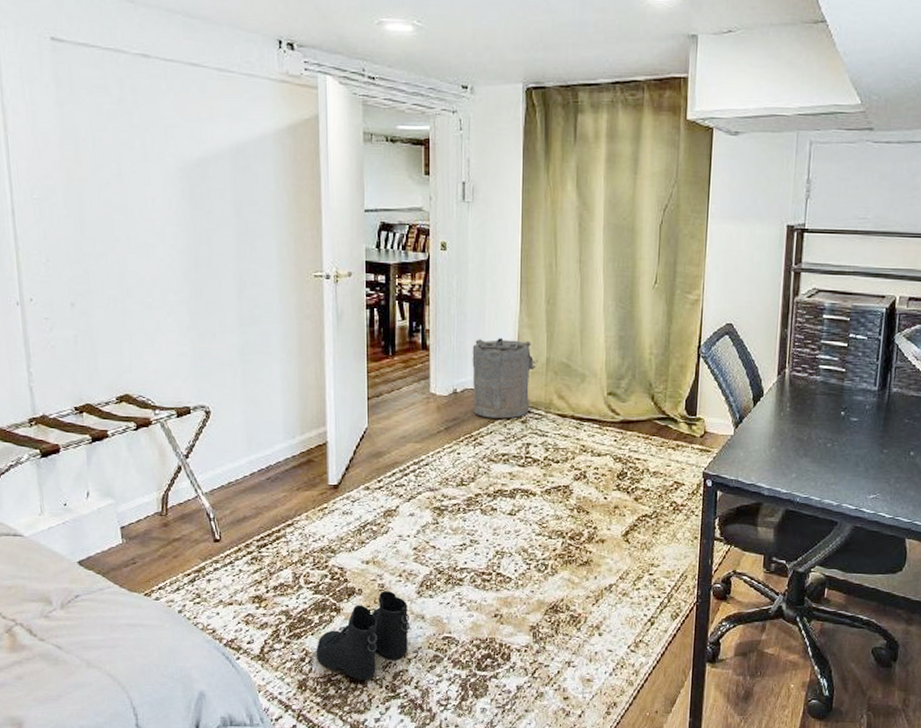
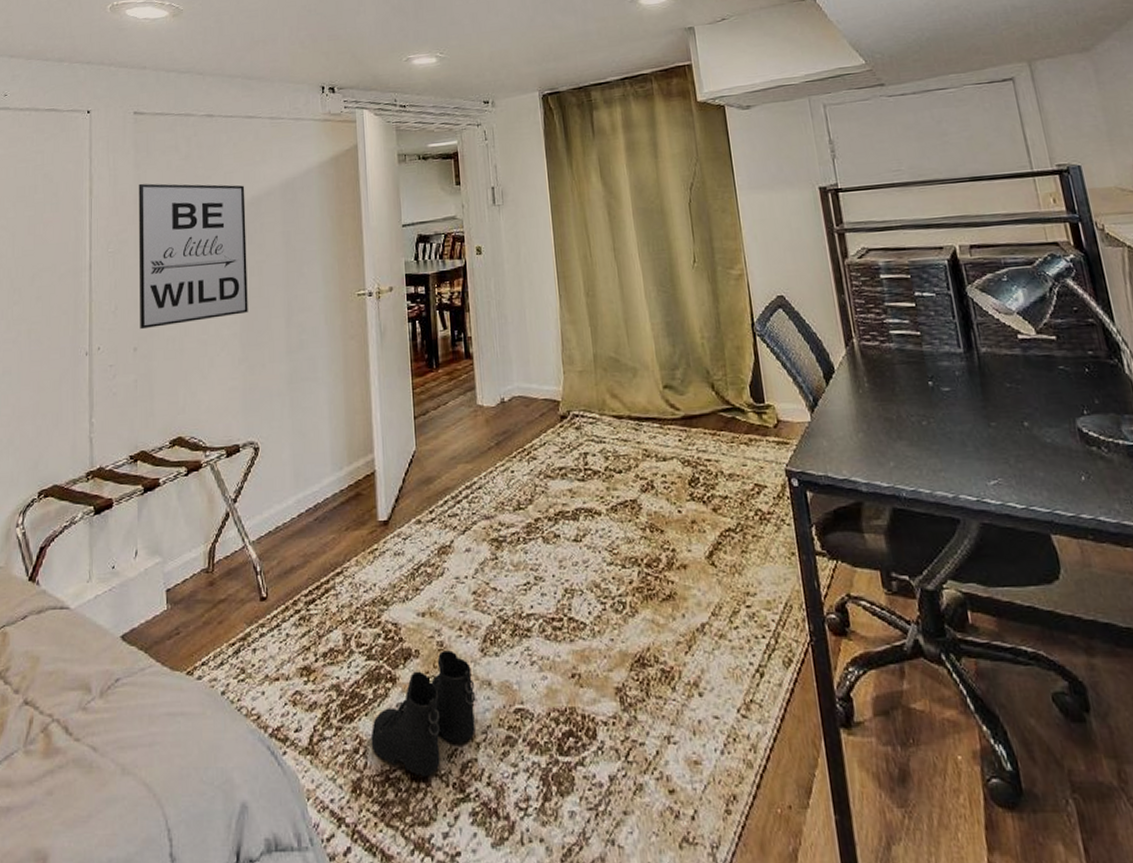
wall art: none [63,125,196,286] -> present [138,183,248,330]
laundry hamper: present [472,338,538,419] -> none [516,337,585,428]

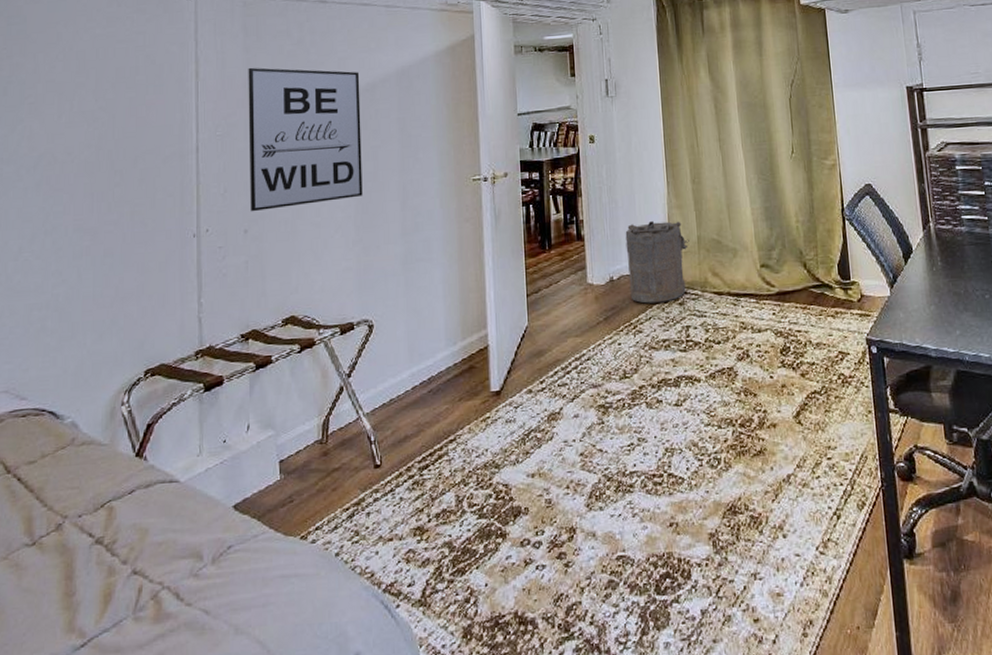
boots: present [371,650,476,777] -> none [481,507,581,621]
laundry hamper: none [516,337,585,428] -> present [625,221,689,304]

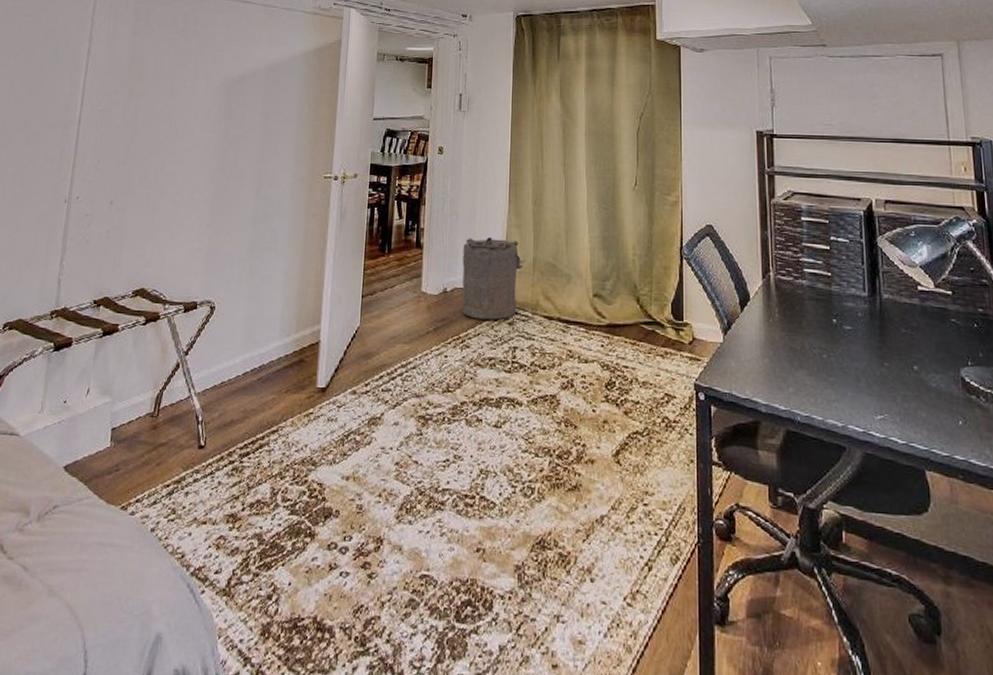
wall art: present [248,67,363,212] -> none [118,50,233,185]

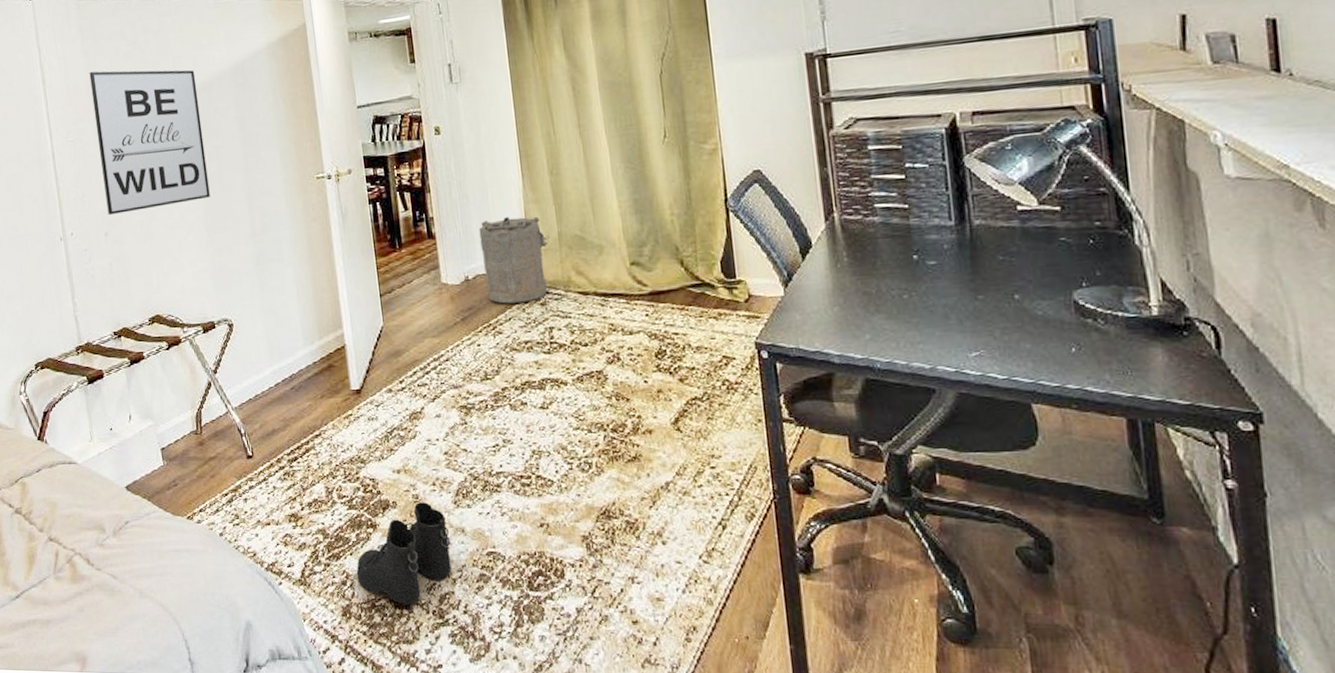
wall art: none [118,50,233,185] -> present [89,70,210,216]
boots: none [284,513,387,629] -> present [356,502,452,606]

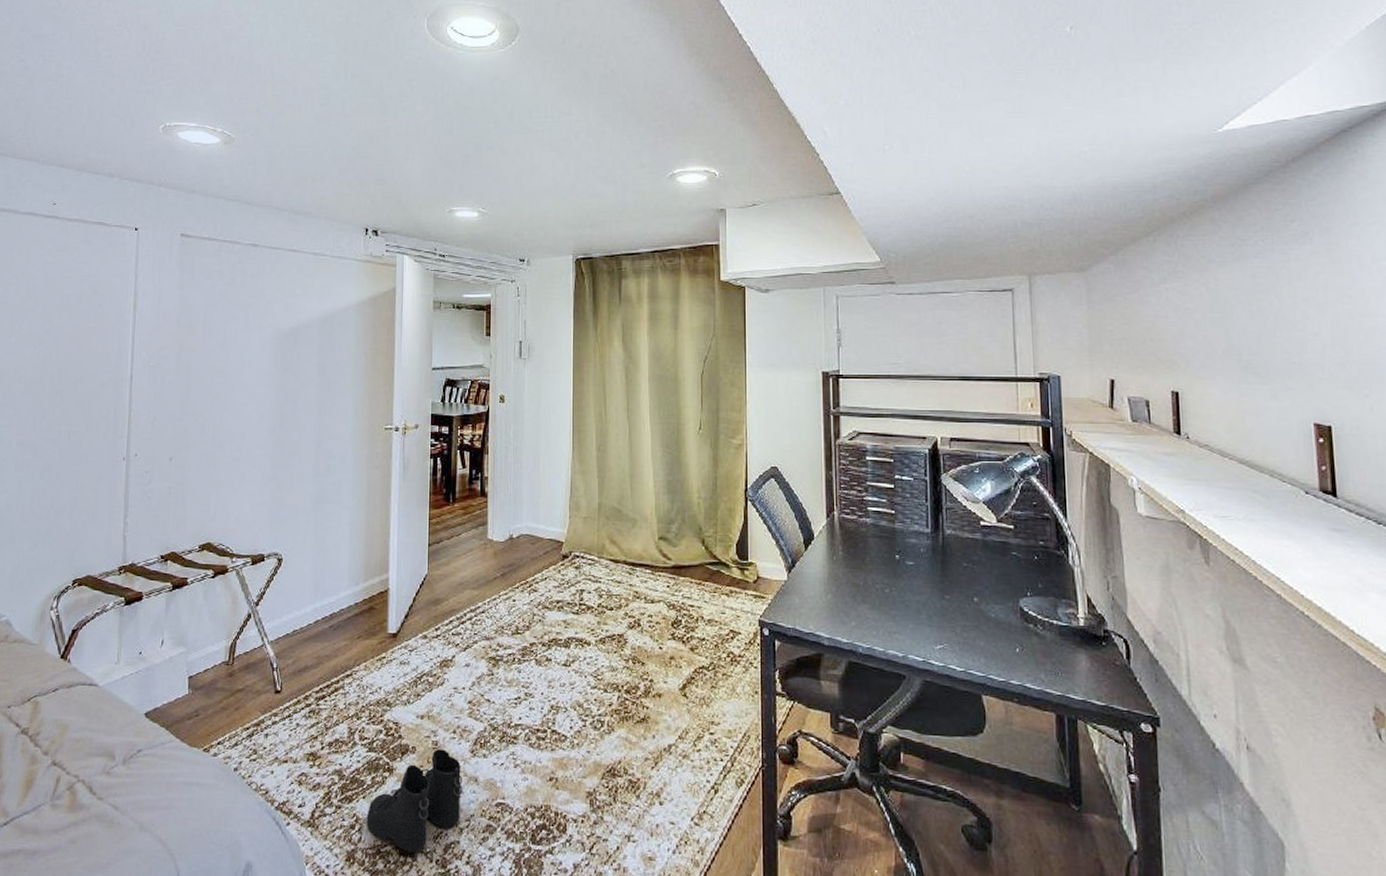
wall art: present [89,70,210,216] -> none [176,303,285,441]
laundry hamper: present [478,216,549,304] -> none [527,484,590,565]

